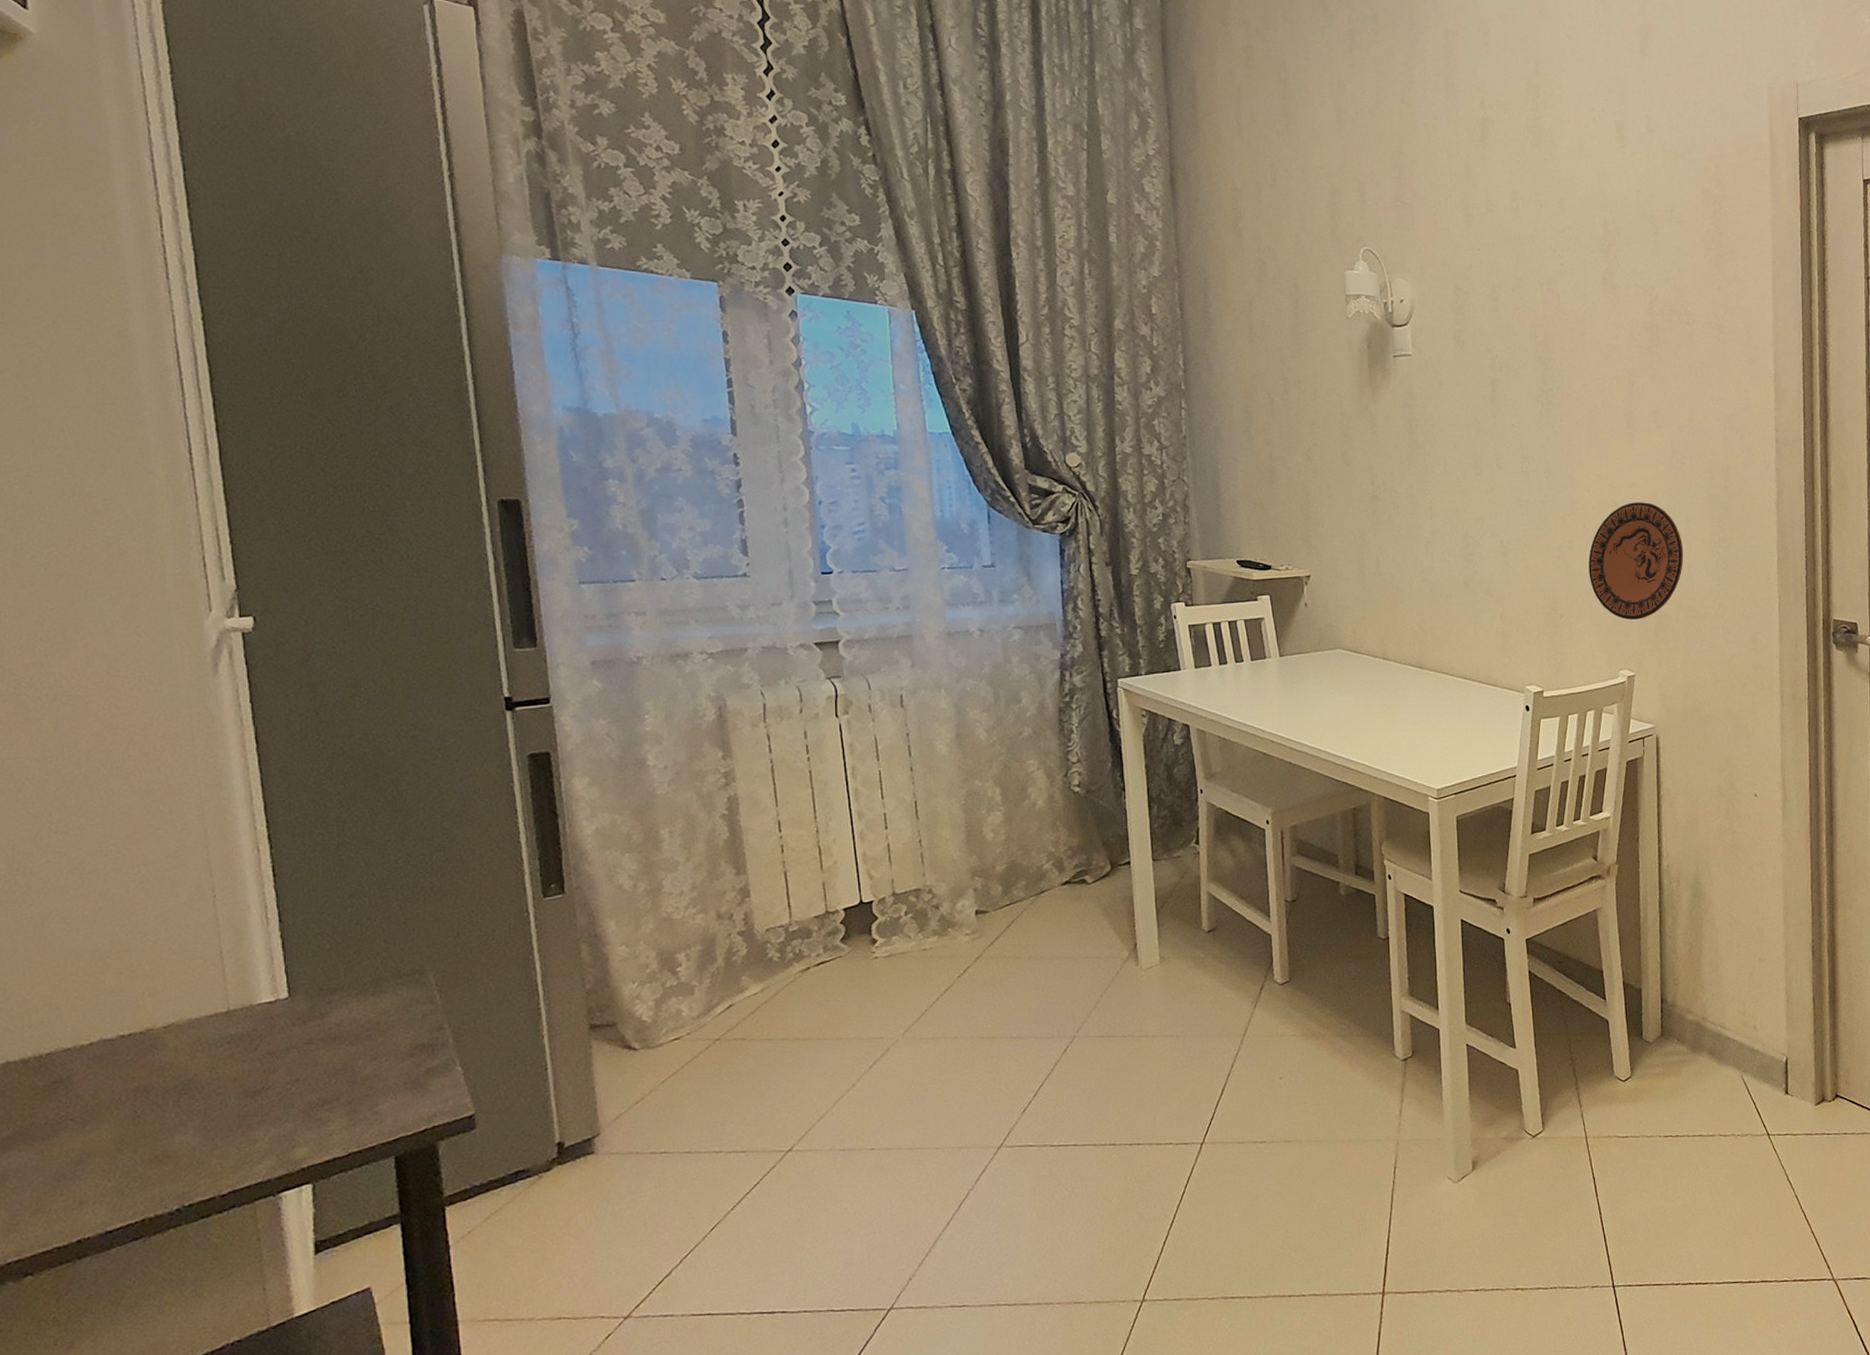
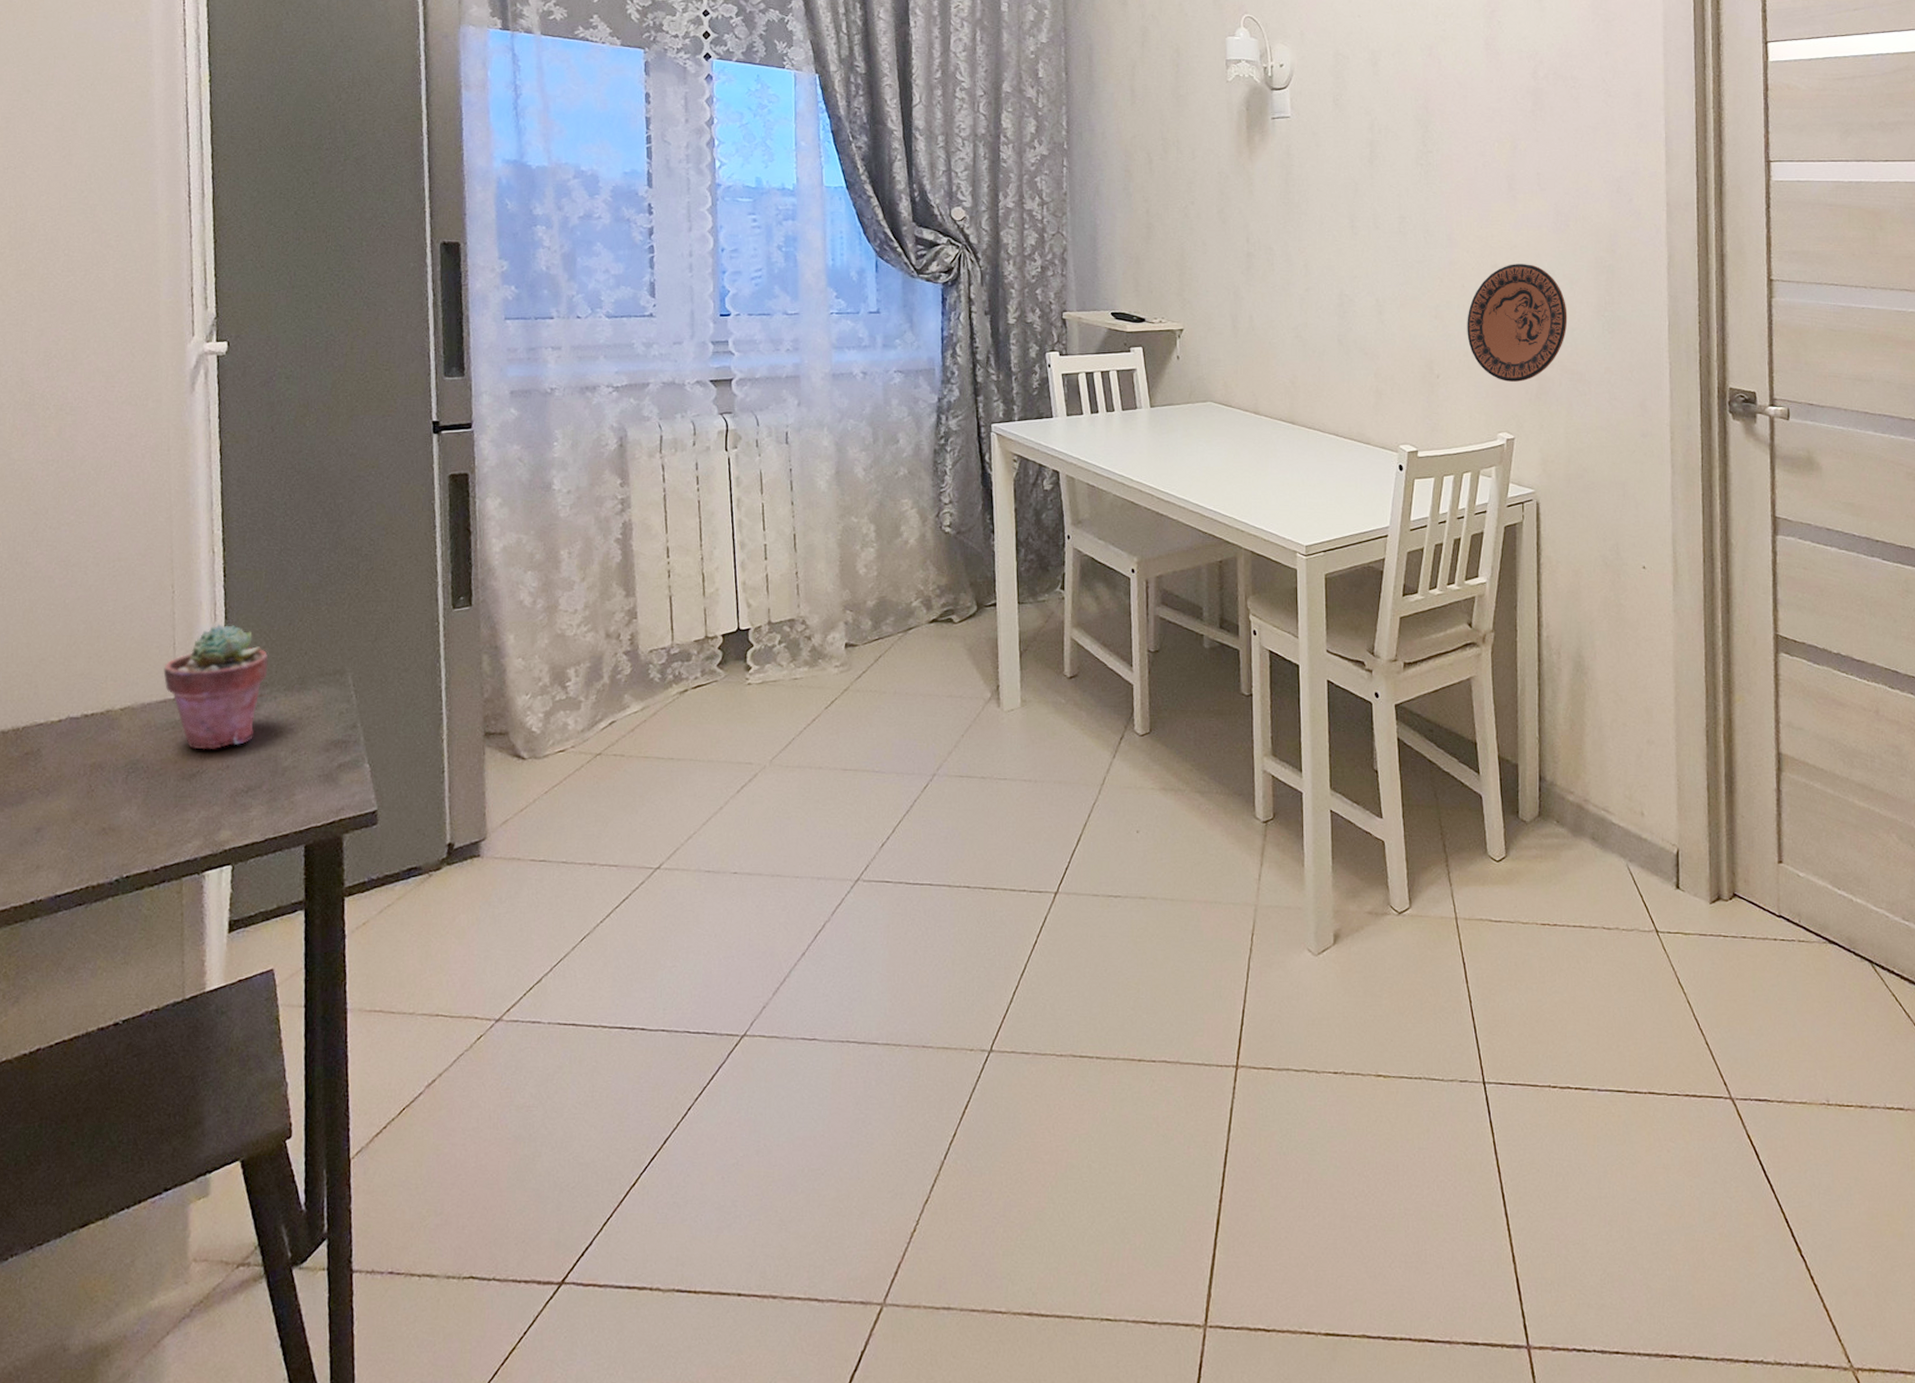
potted succulent: none [211,928,335,1064] -> present [163,624,269,750]

